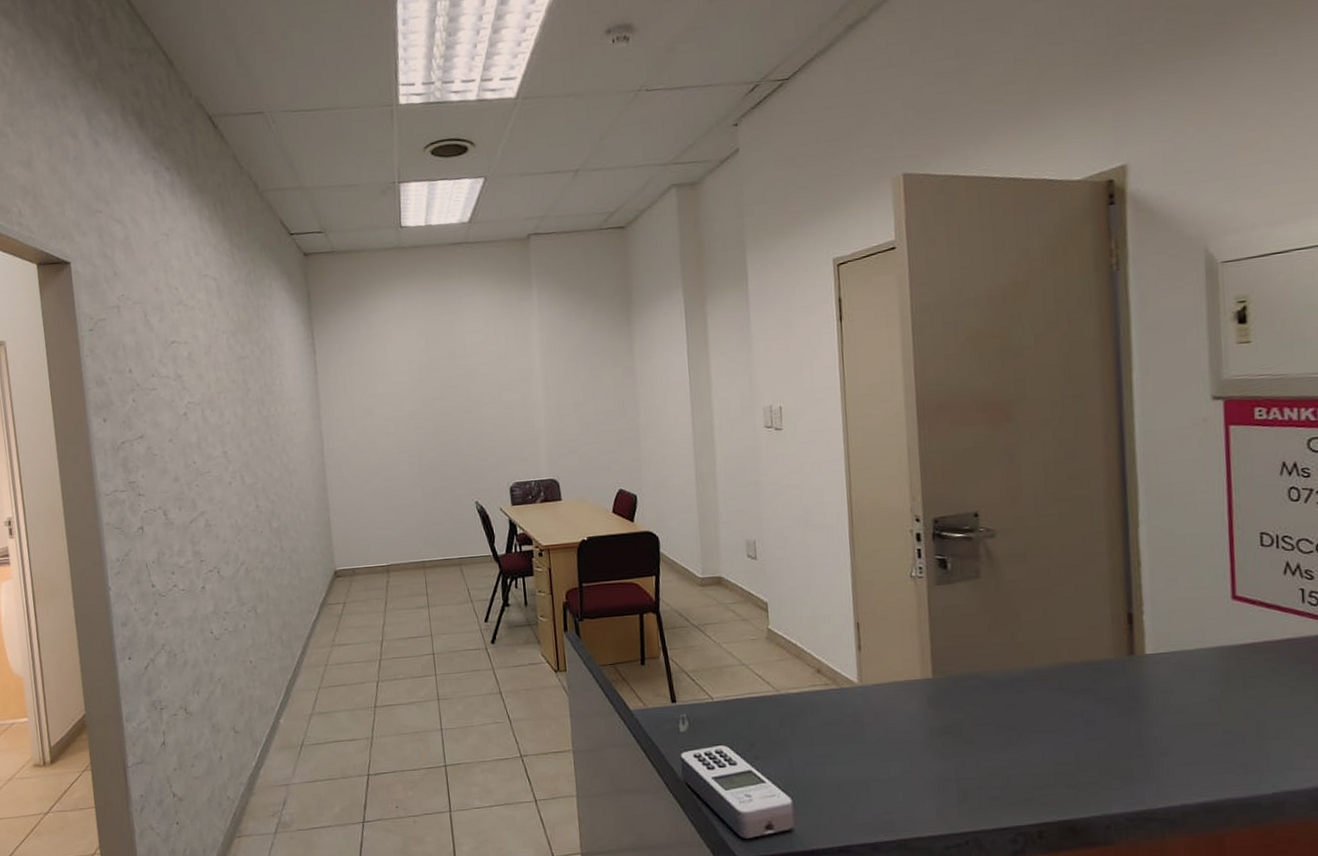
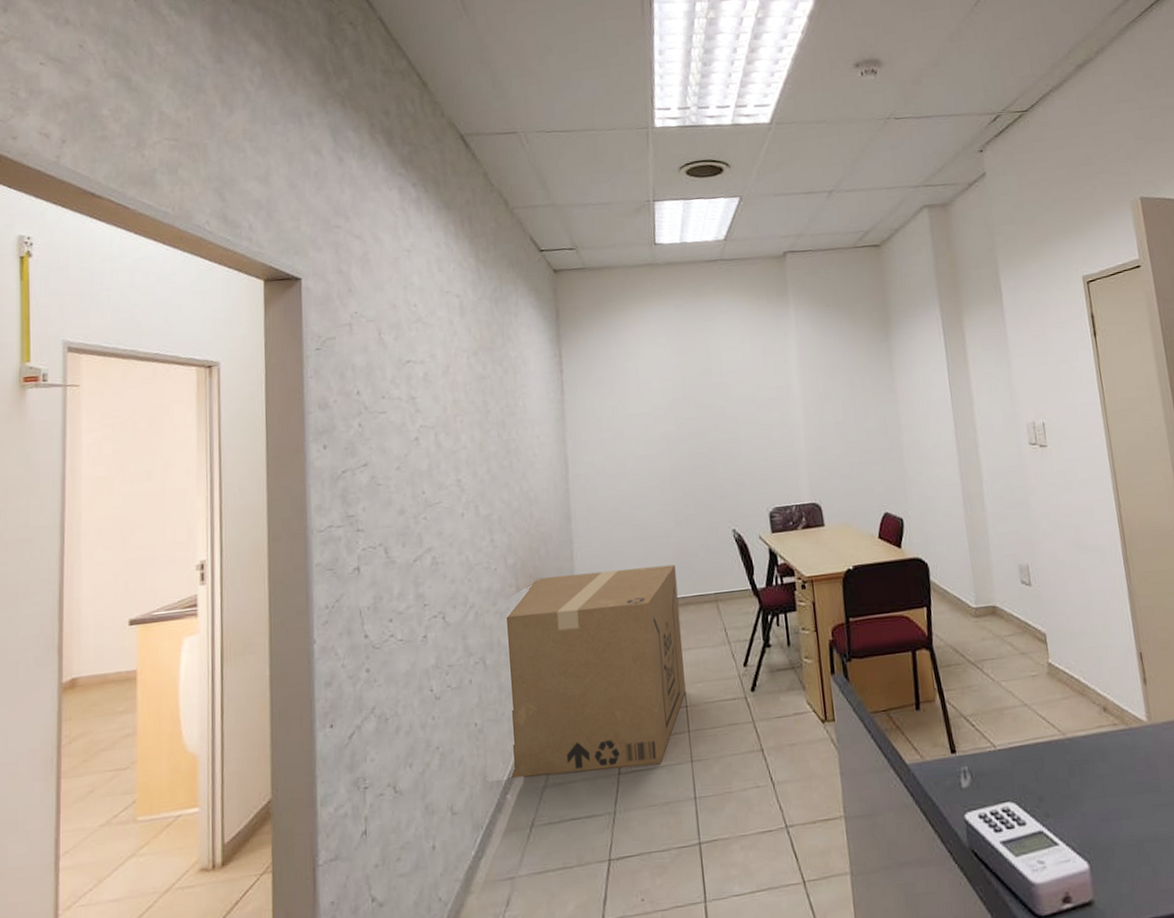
cardboard box: none [273,531,433,707] -> present [507,564,686,779]

